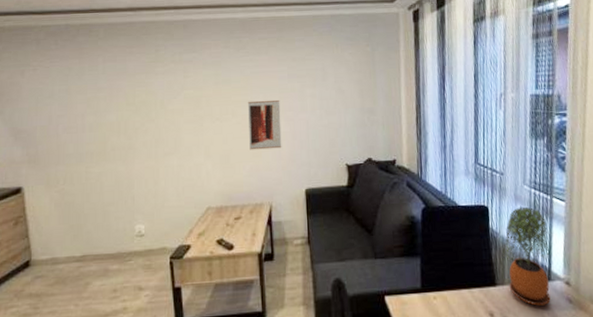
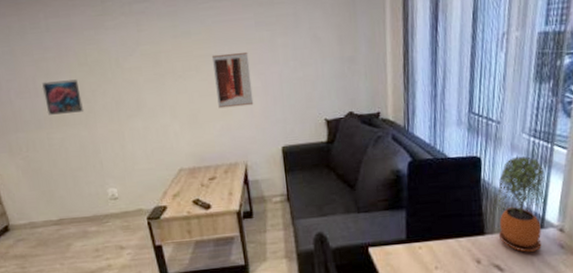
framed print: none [90,117,124,150] -> present [42,79,83,115]

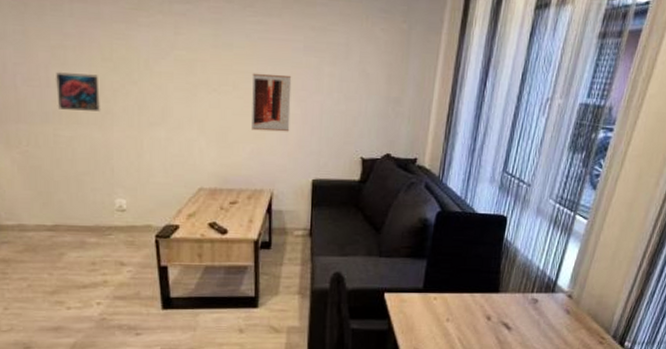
potted plant: present [494,156,545,252] -> none [511,220,564,314]

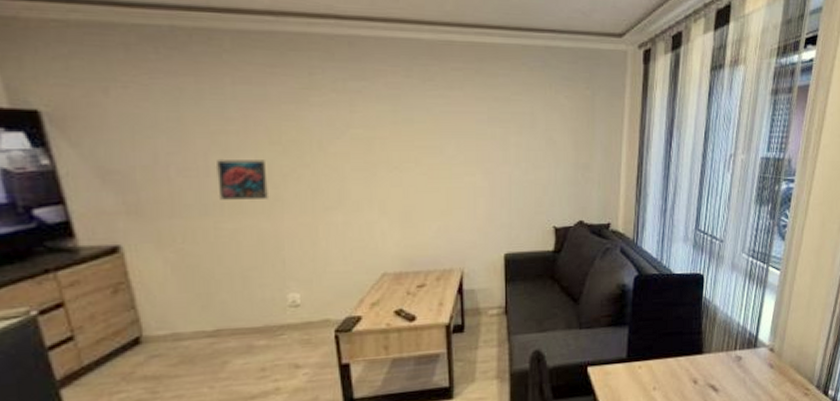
wall art: present [251,73,292,132] -> none [435,147,478,207]

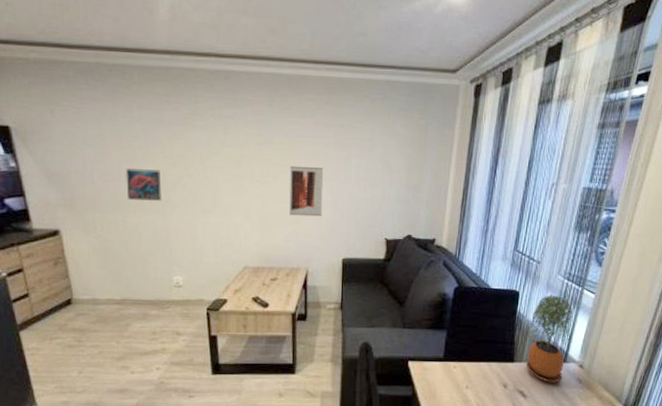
wall art: none [435,147,478,207] -> present [289,165,324,217]
potted plant: none [713,275,760,372] -> present [525,295,573,383]

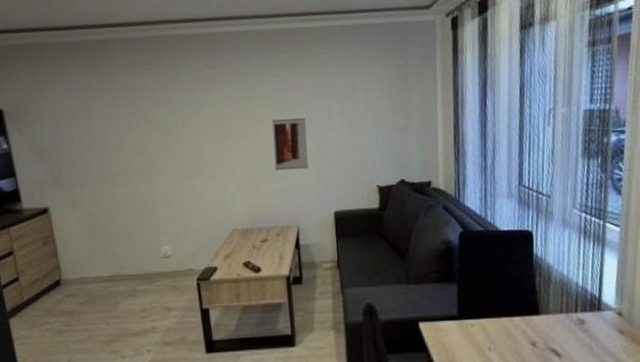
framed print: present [126,167,162,201] -> none [111,137,147,170]
potted plant: present [525,295,573,383] -> none [547,232,601,336]

